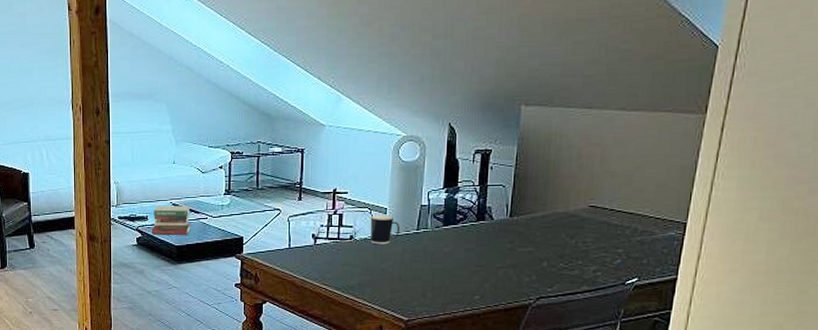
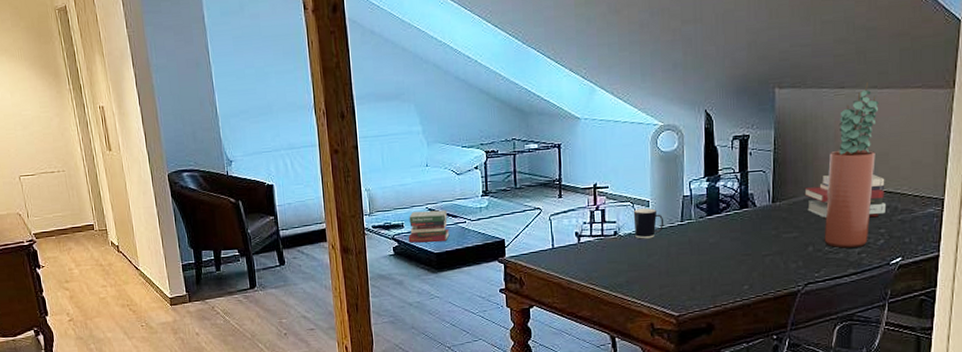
books: none [543,193,627,237] -> present [804,175,887,219]
vase: none [559,104,627,265] -> present [824,82,879,248]

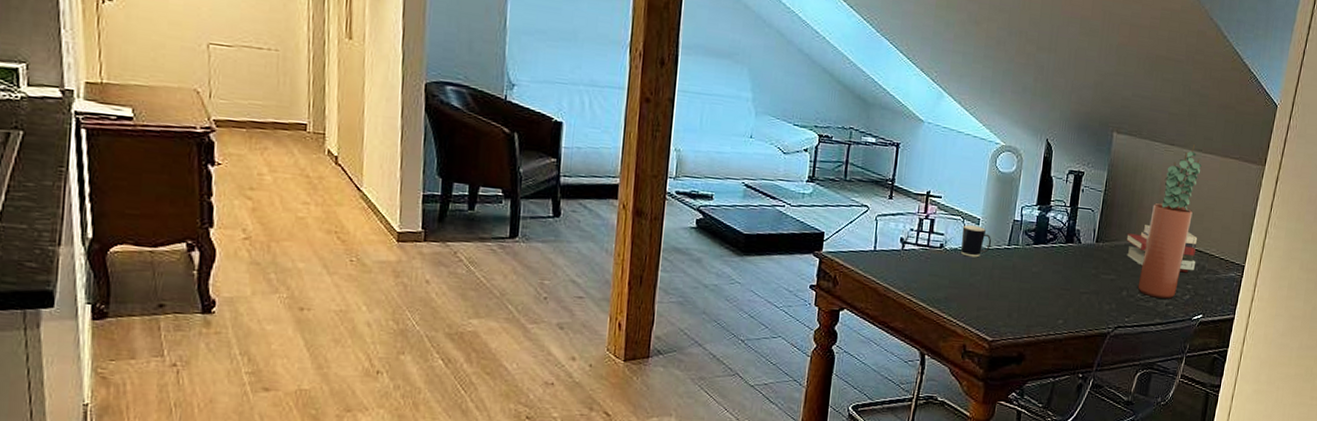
books: present [408,209,450,243] -> none [715,184,766,224]

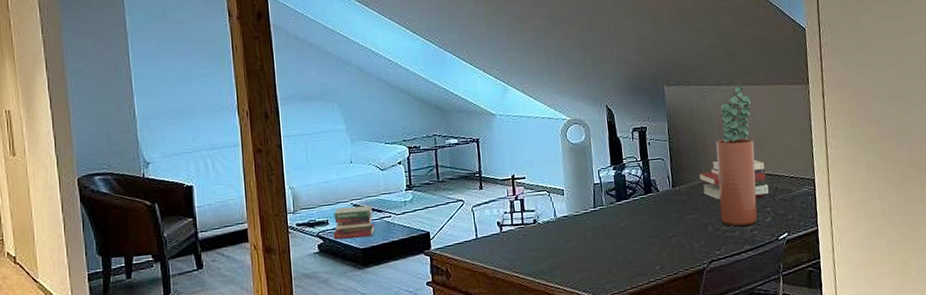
books: none [715,184,766,224] -> present [333,205,375,240]
mug: present [960,225,992,258] -> none [549,196,579,226]

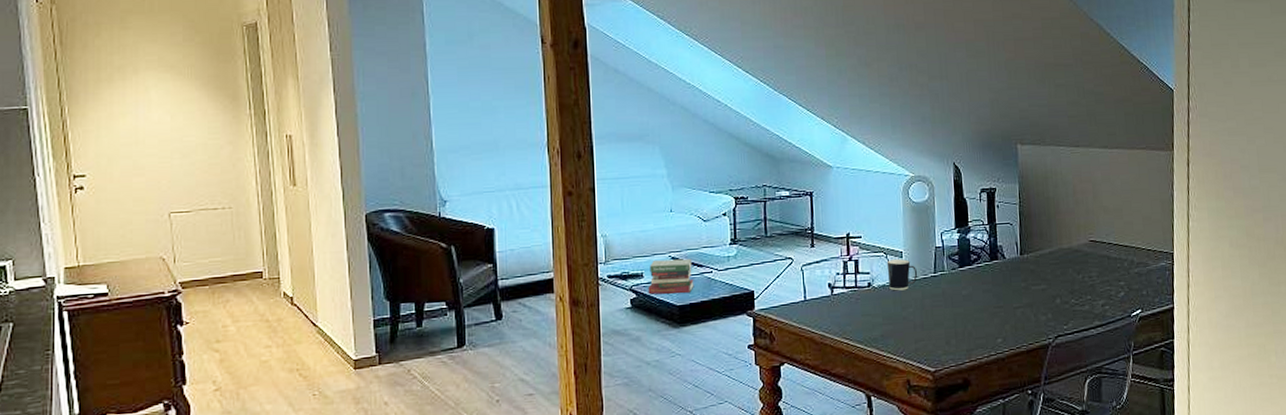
mug: none [549,196,579,226] -> present [886,259,918,291]
books: present [698,159,769,200] -> none [1049,229,1124,271]
vase: present [716,80,758,227] -> none [1069,142,1111,301]

